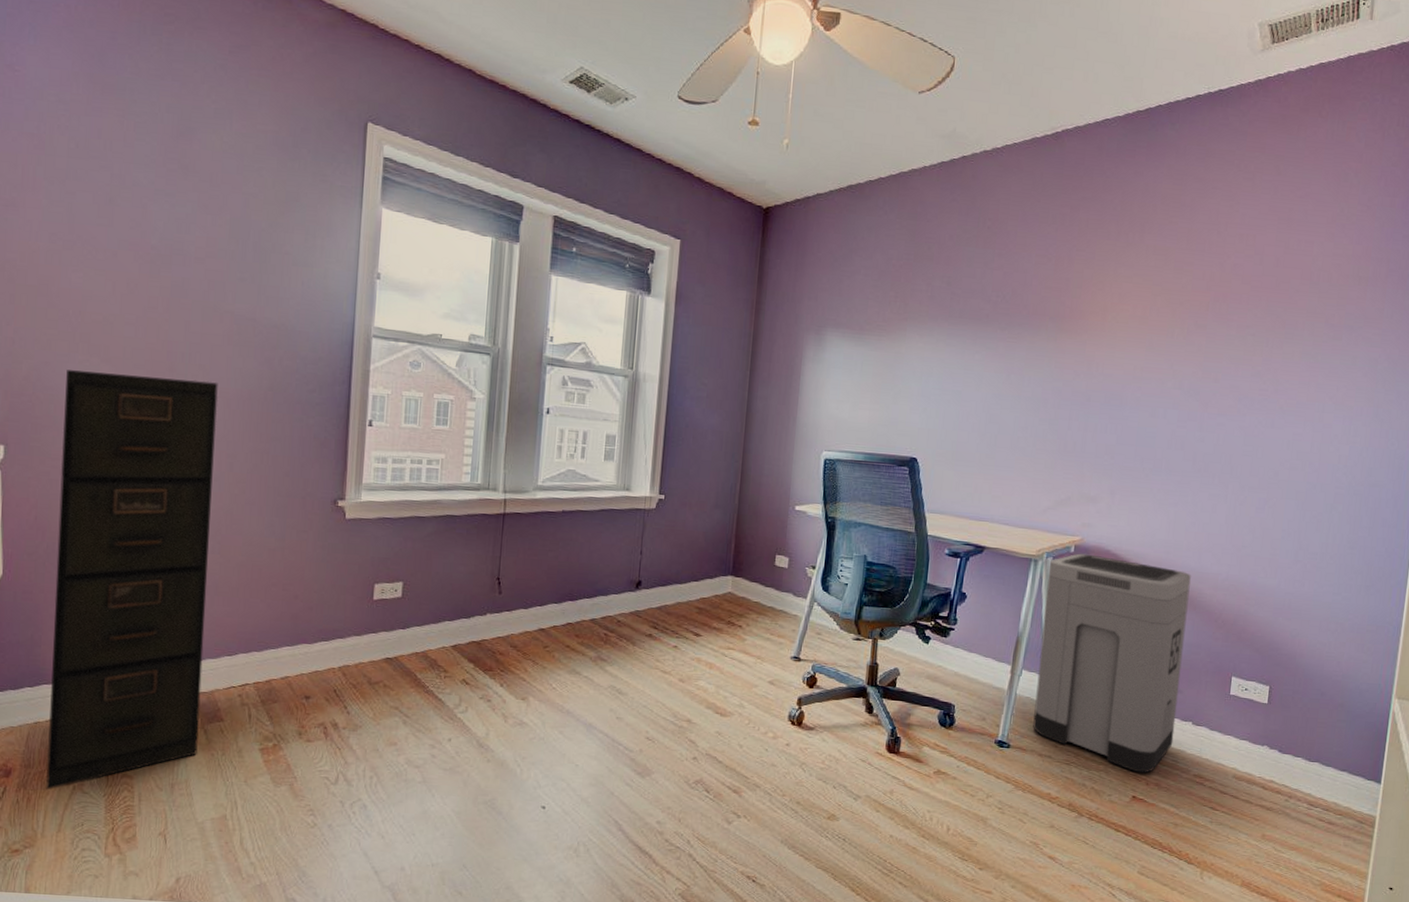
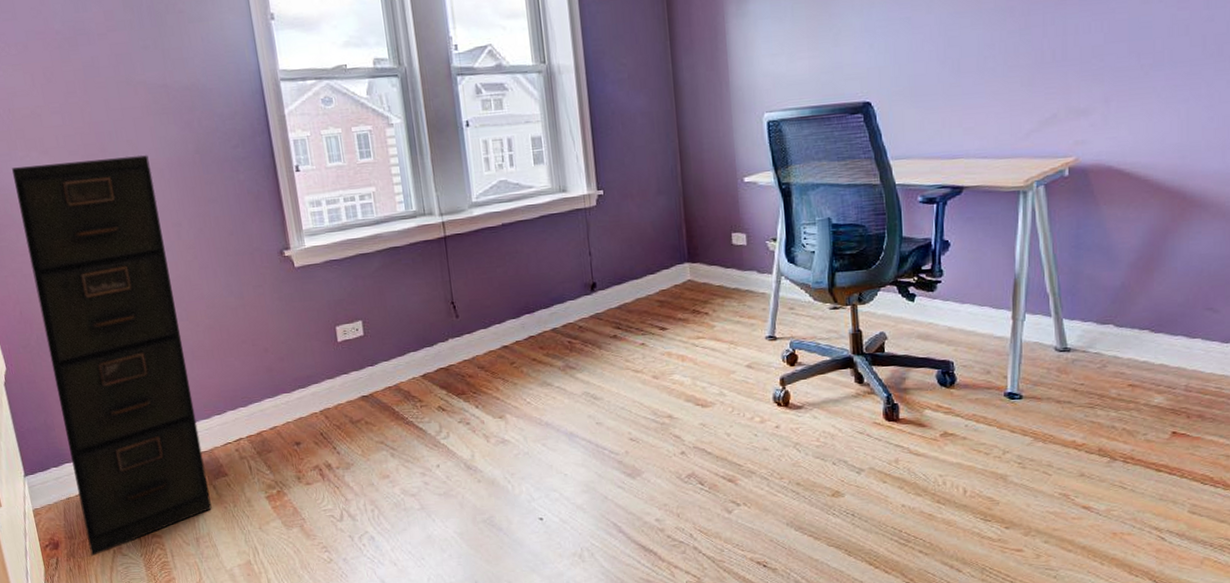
trash can: present [1033,553,1191,773] -> none [1041,174,1215,406]

